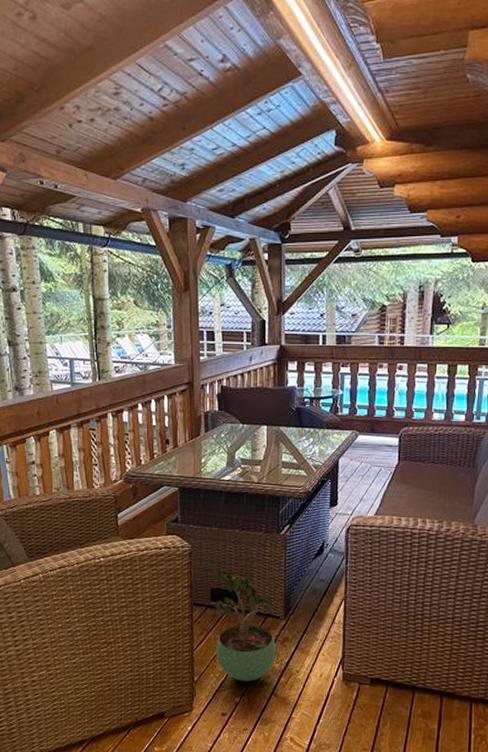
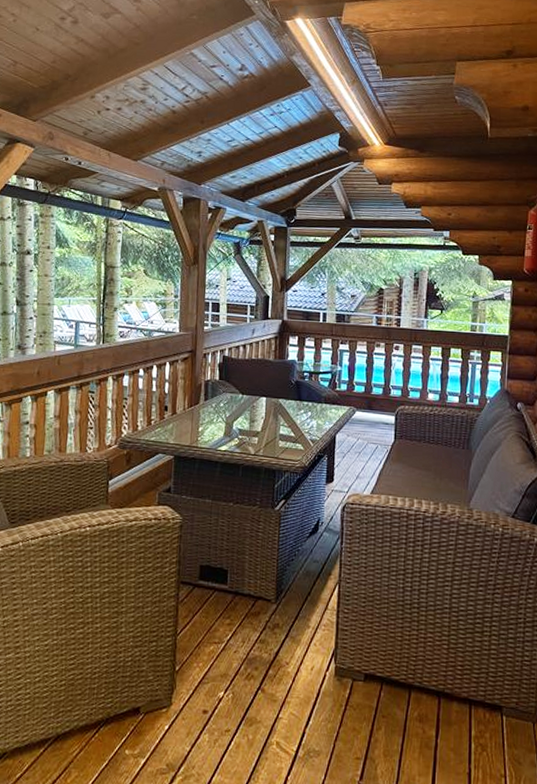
potted plant: present [213,568,276,681] -> none [201,544,265,673]

